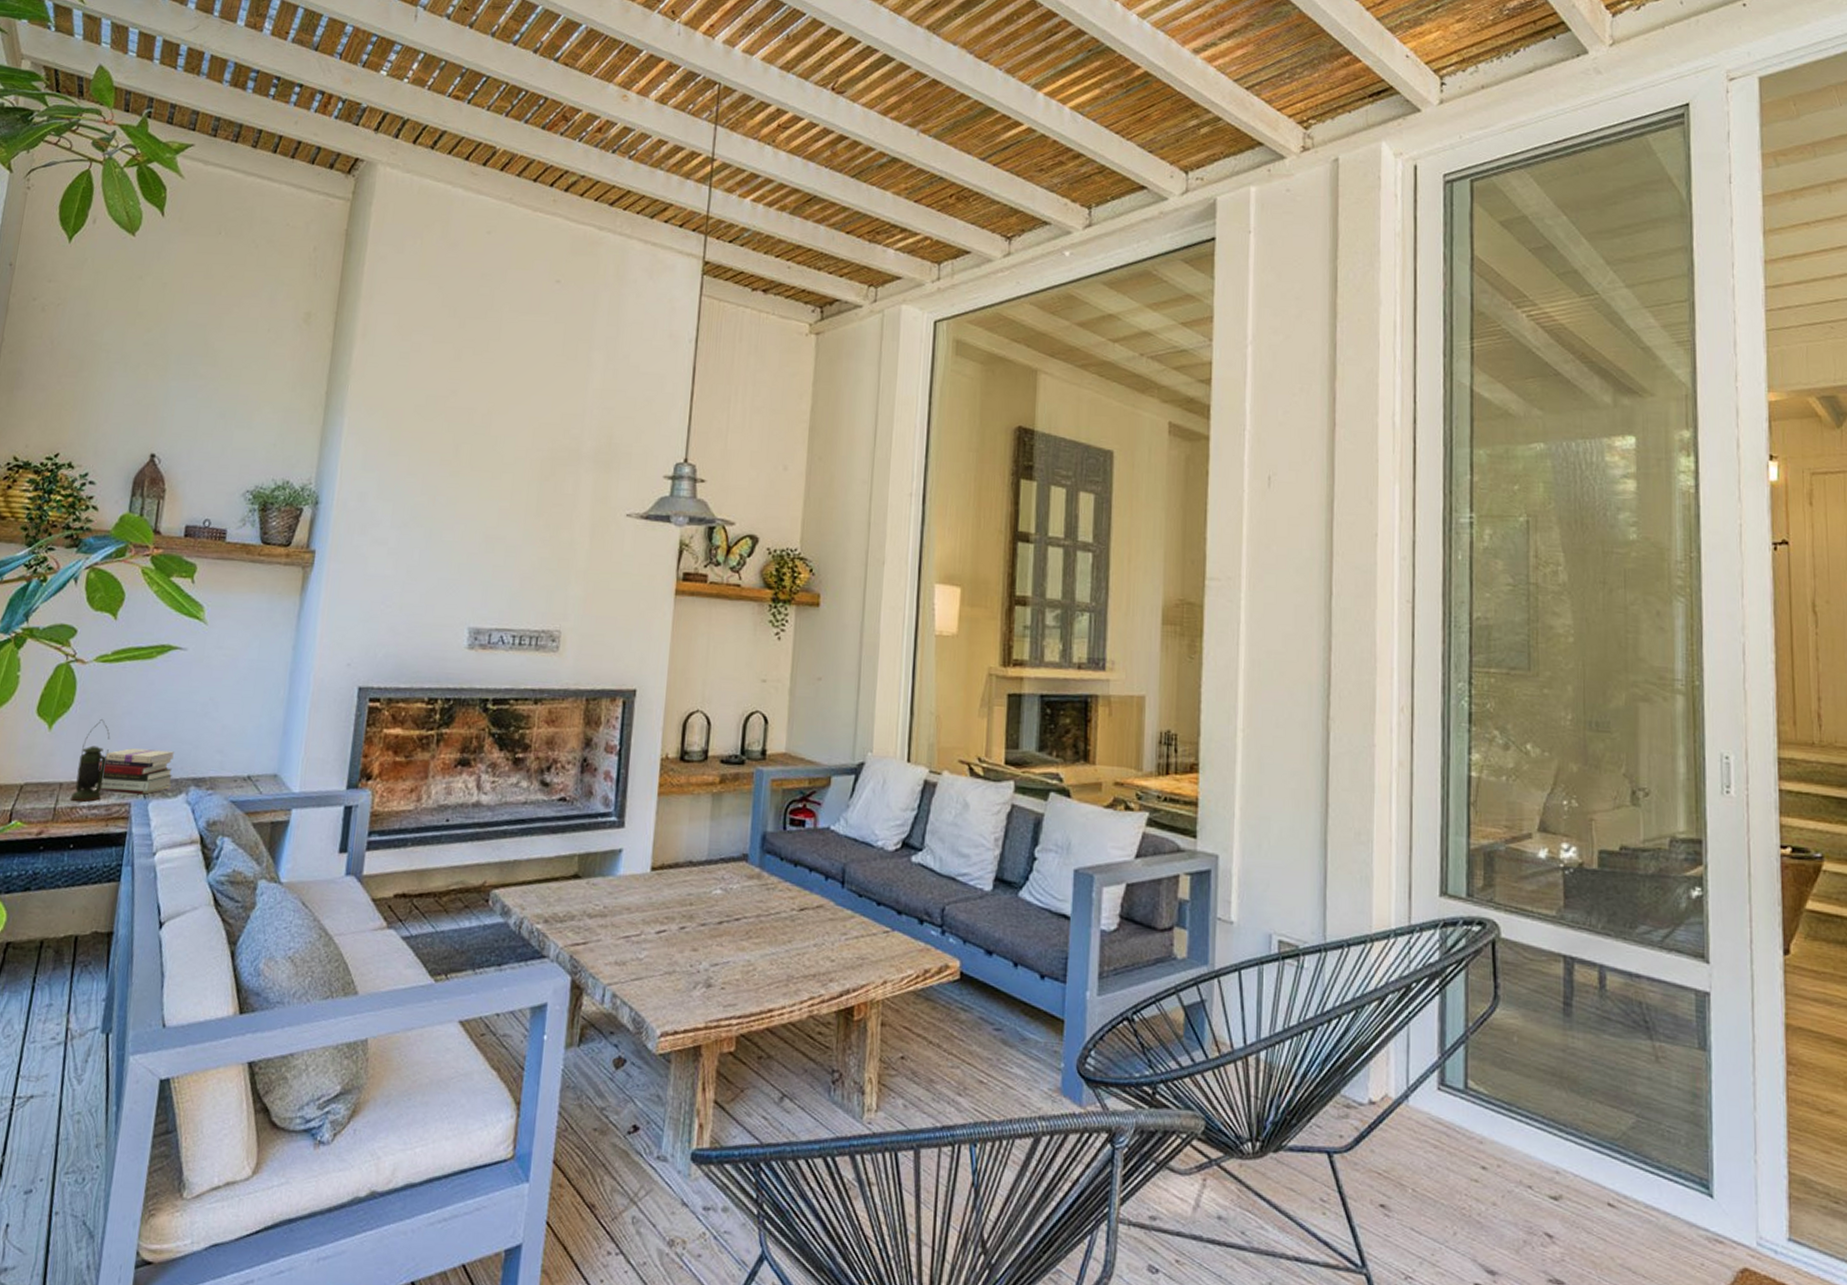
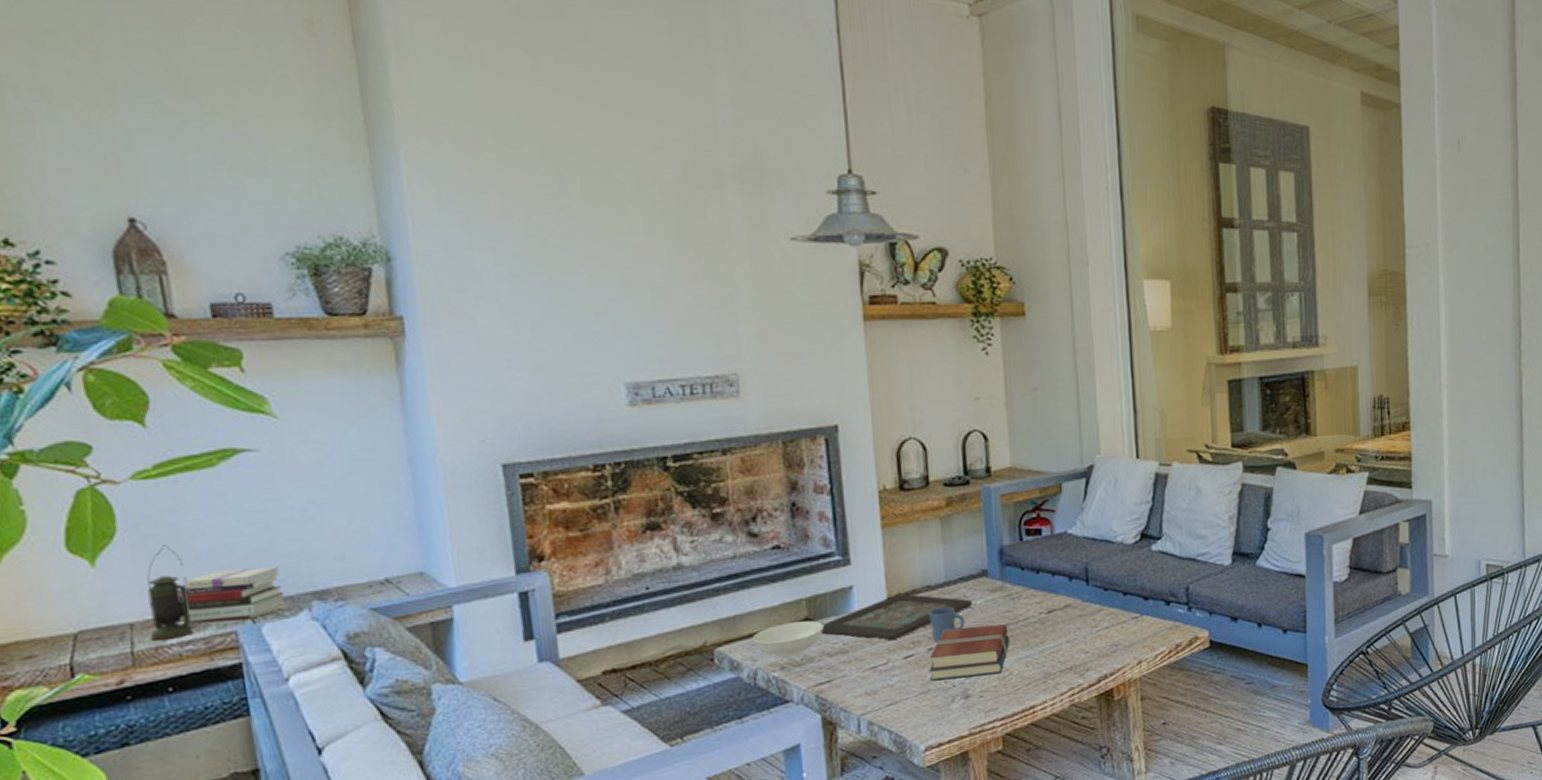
bowl: none [525,876,591,911] -> present [752,620,825,658]
decorative tray: none [587,864,729,911] -> present [822,593,972,640]
books: none [676,910,760,966] -> present [928,624,1010,681]
mug: none [686,885,719,922] -> present [929,606,965,642]

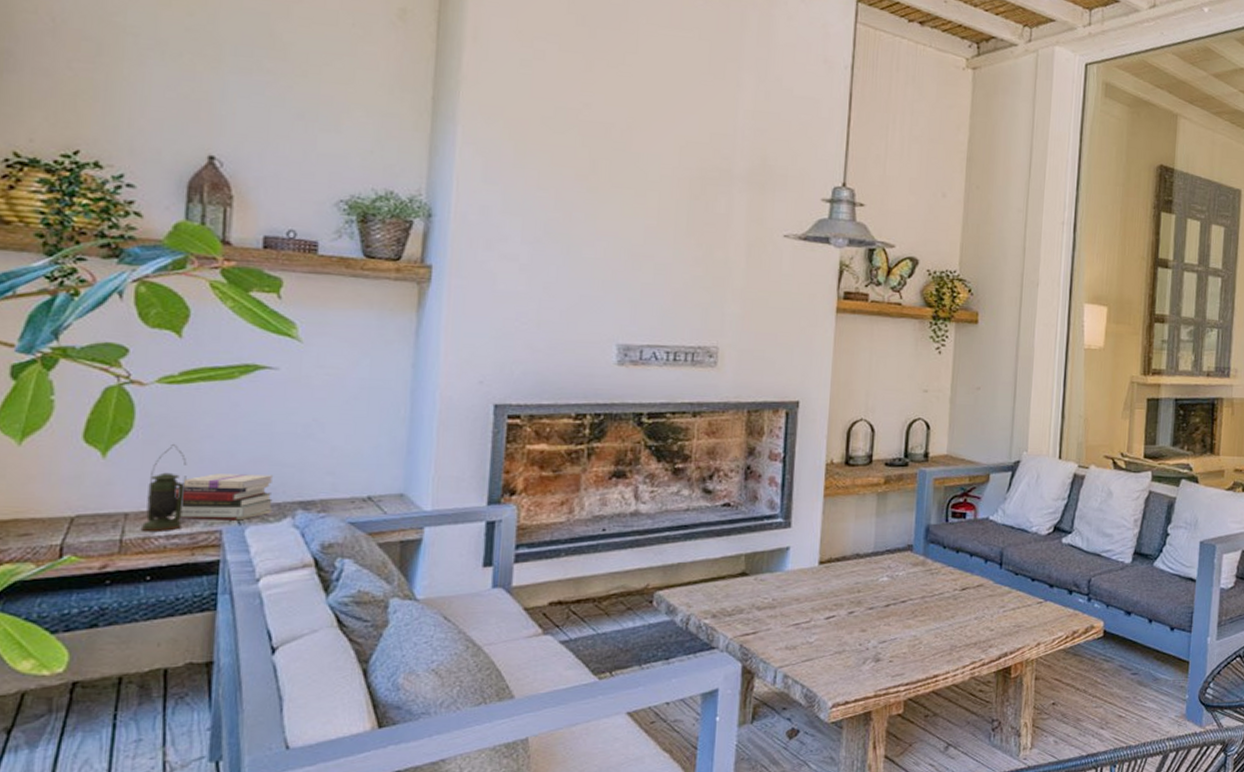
bowl: present [752,620,825,658] -> none [691,575,759,606]
decorative tray: present [822,593,972,640] -> none [755,559,895,600]
books: present [928,624,1010,681] -> none [846,596,925,643]
mug: present [929,606,965,642] -> none [854,574,886,607]

